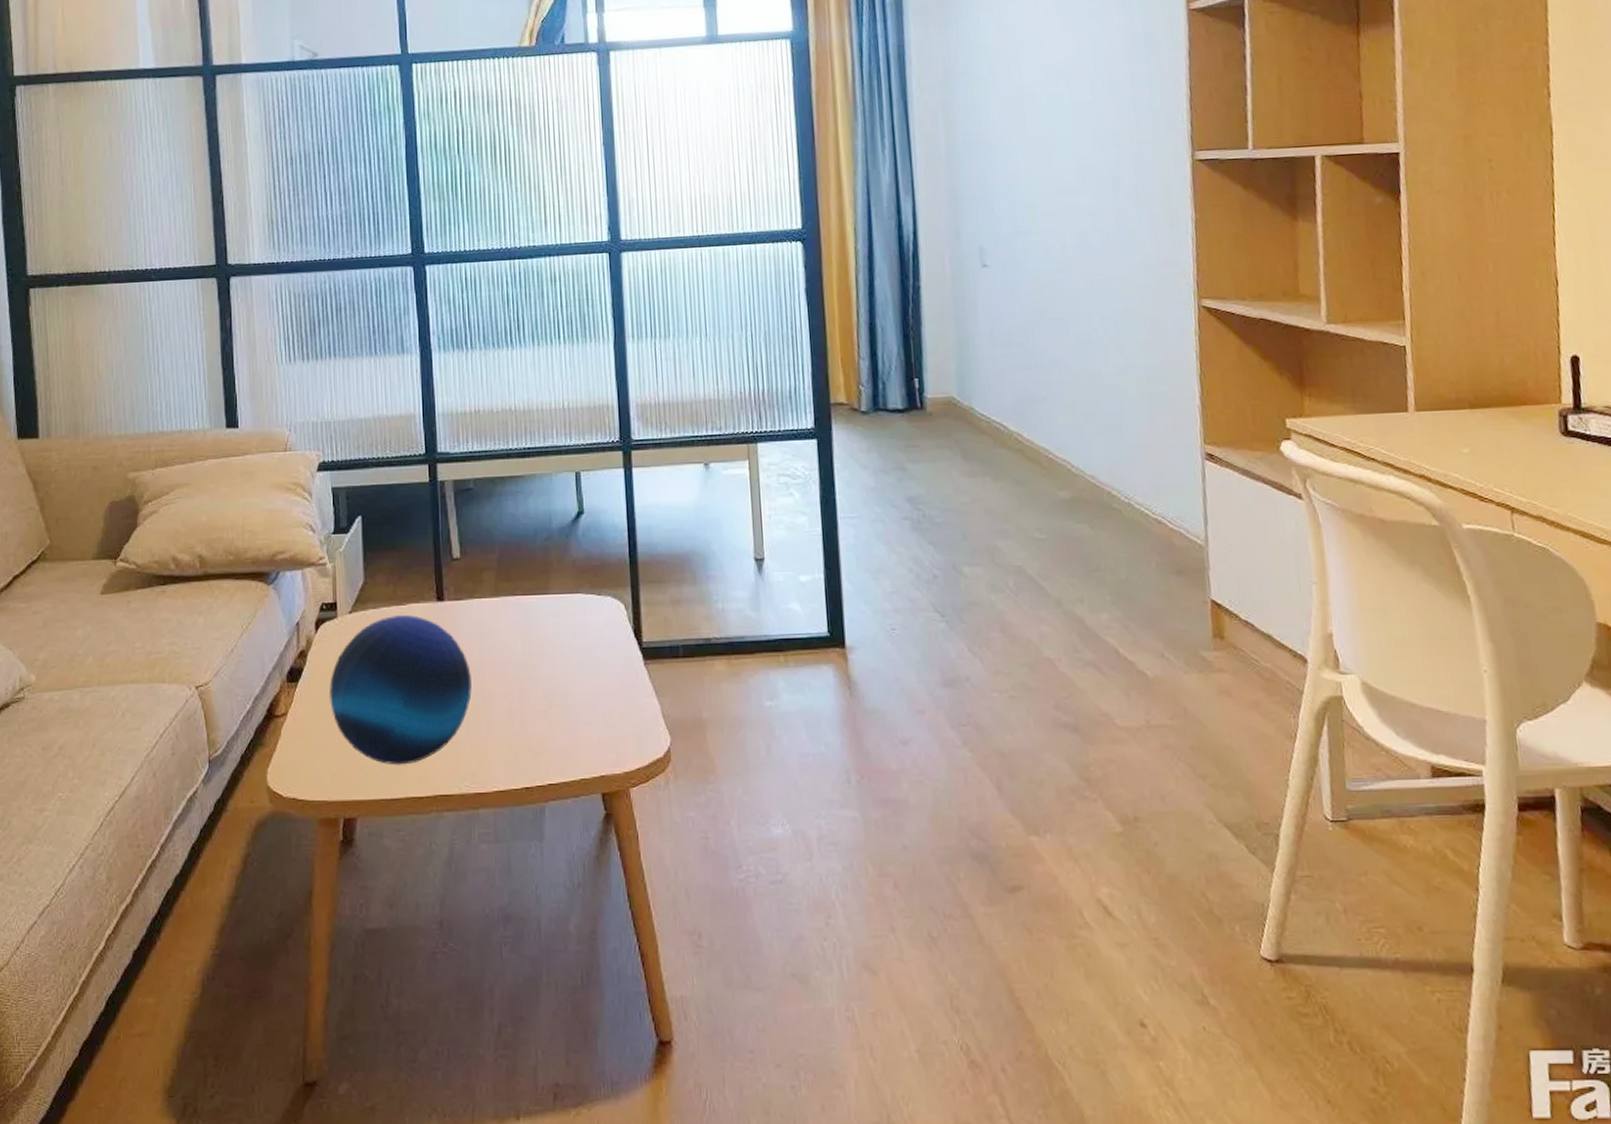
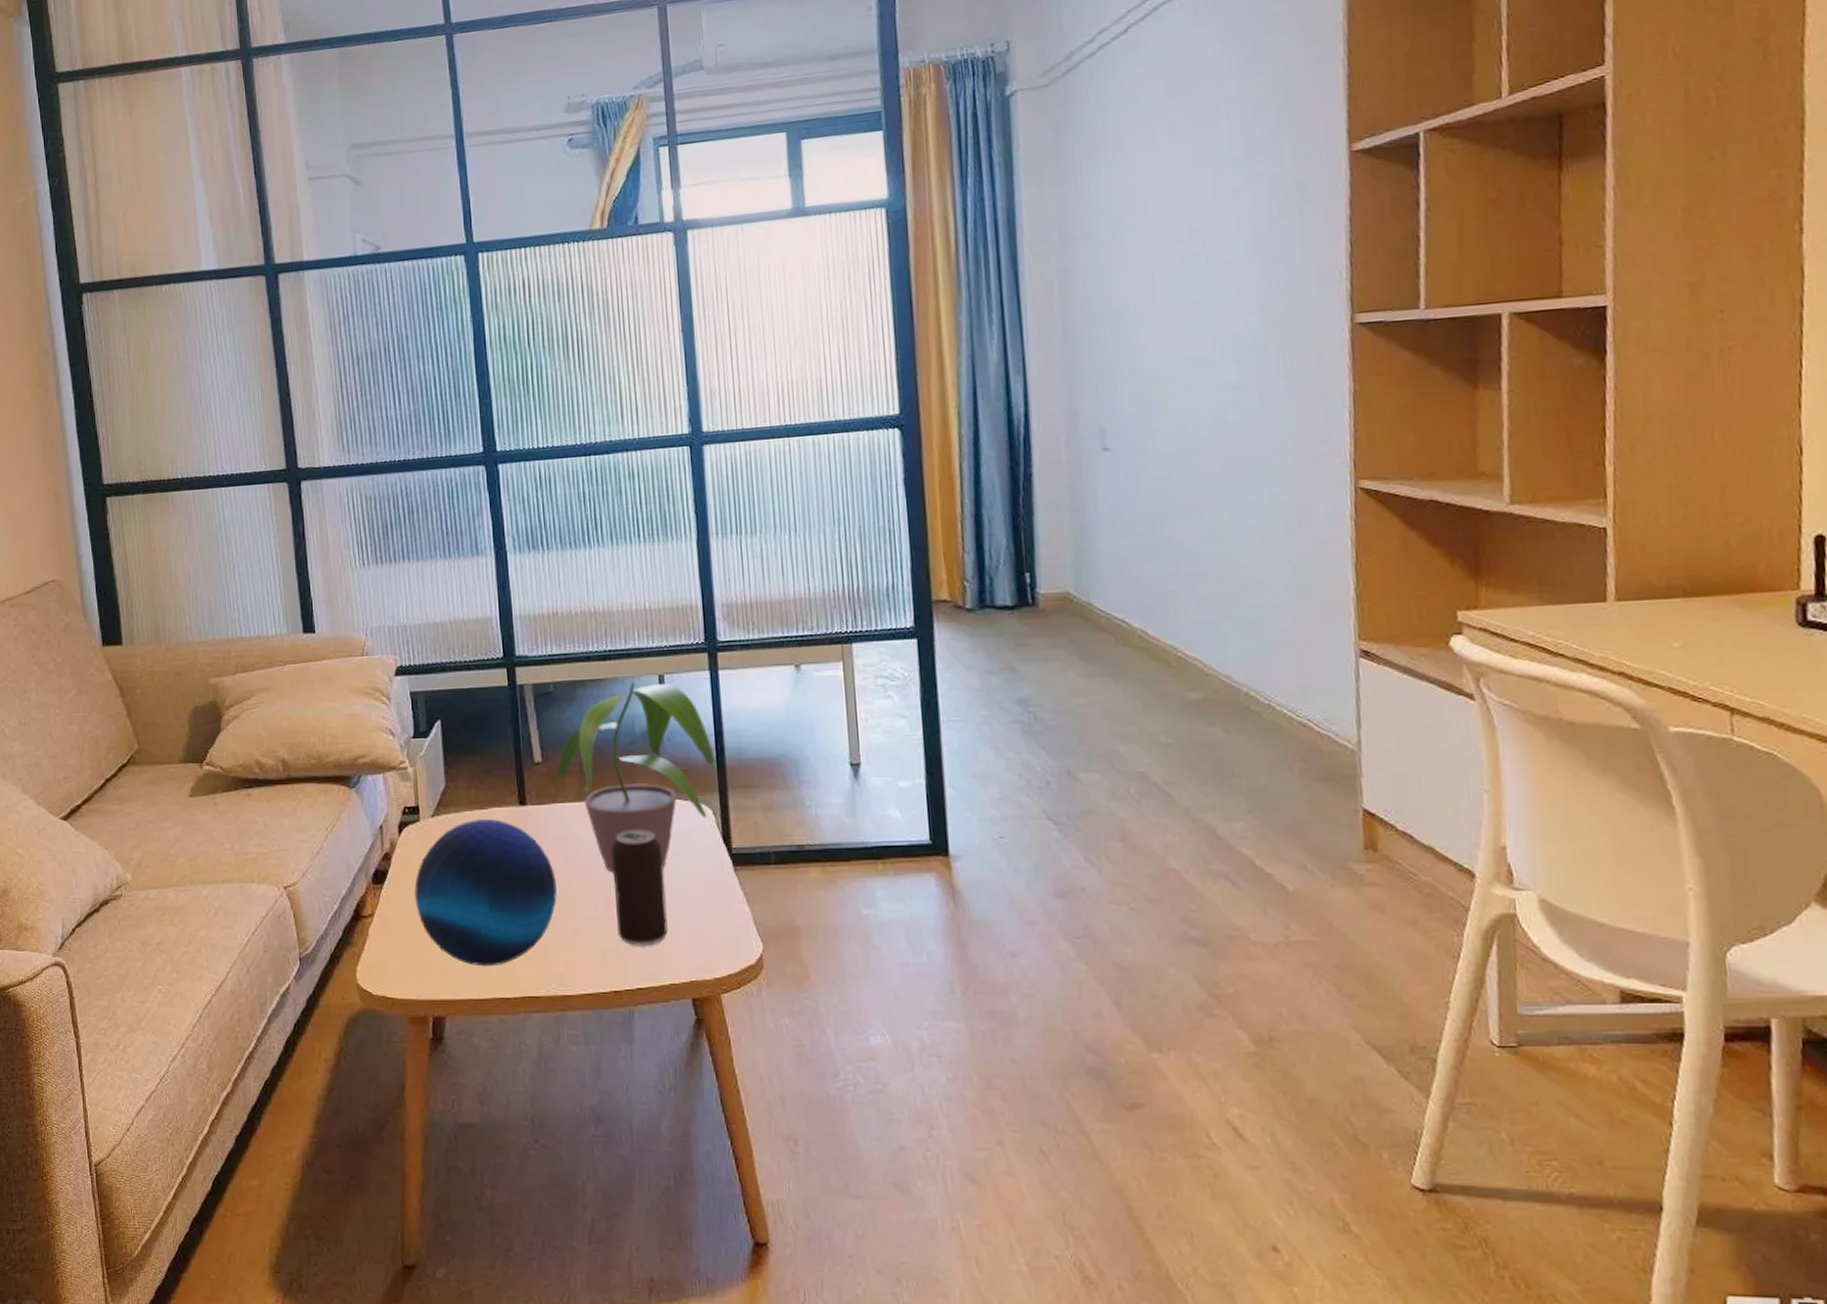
potted plant: none [474,478,628,668] -> present [556,681,715,873]
beverage can: none [526,624,579,741] -> present [611,829,668,946]

